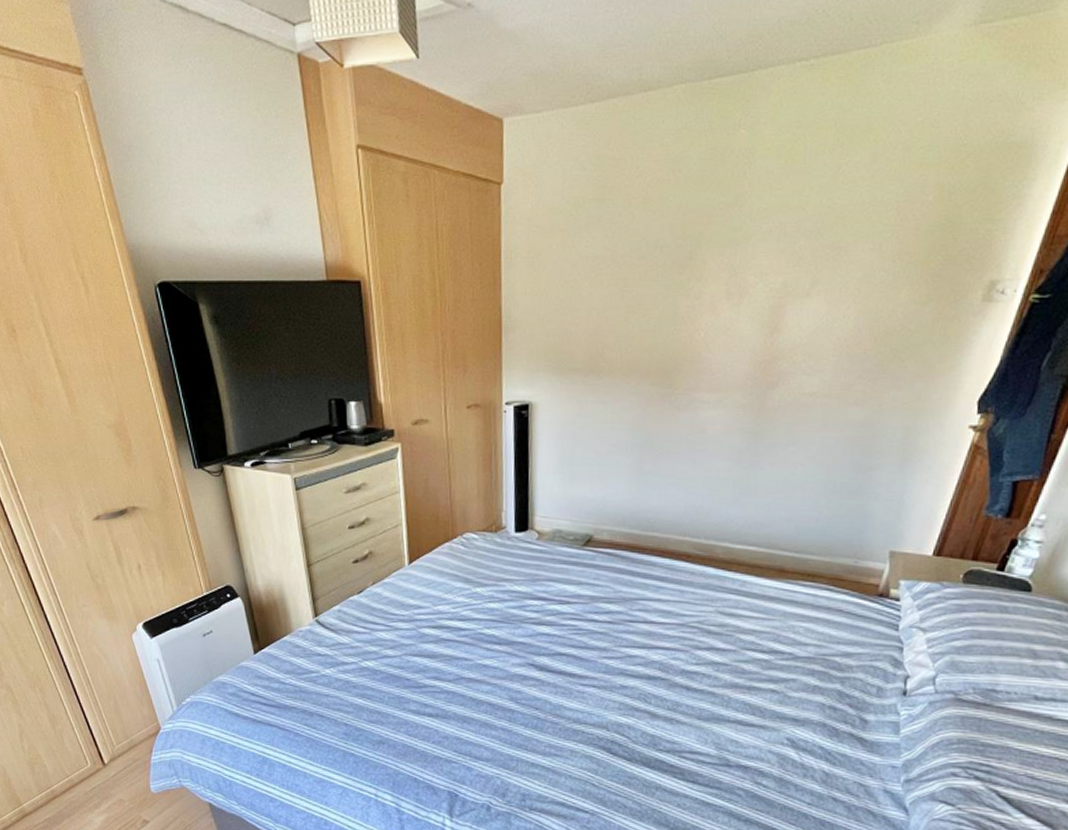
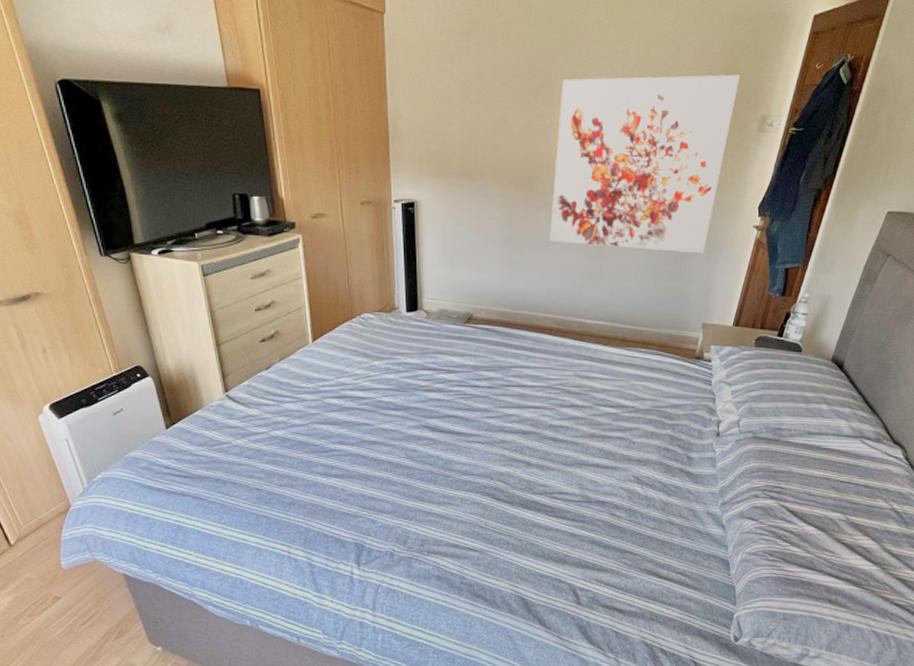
wall art: none [691,228,961,463] -> present [549,74,740,254]

